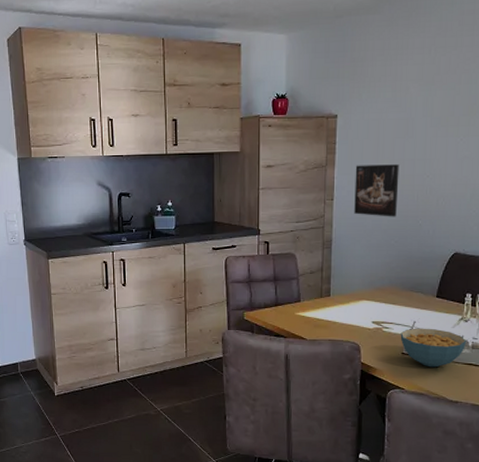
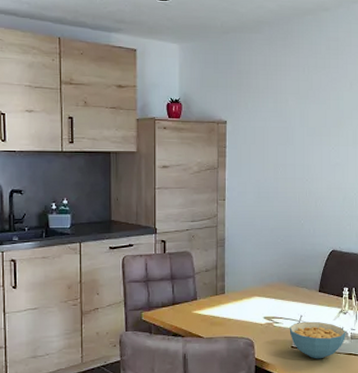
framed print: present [354,164,399,217] -> none [244,168,283,217]

